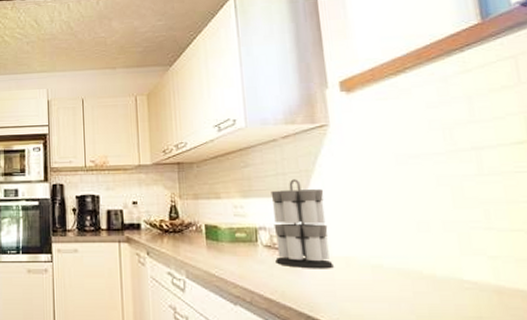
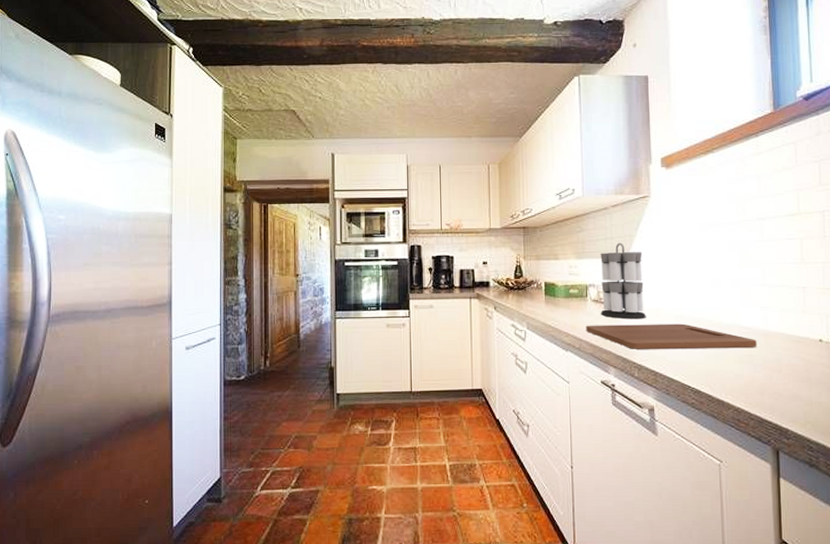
cutting board: none [257,275,488,307] -> present [586,323,757,349]

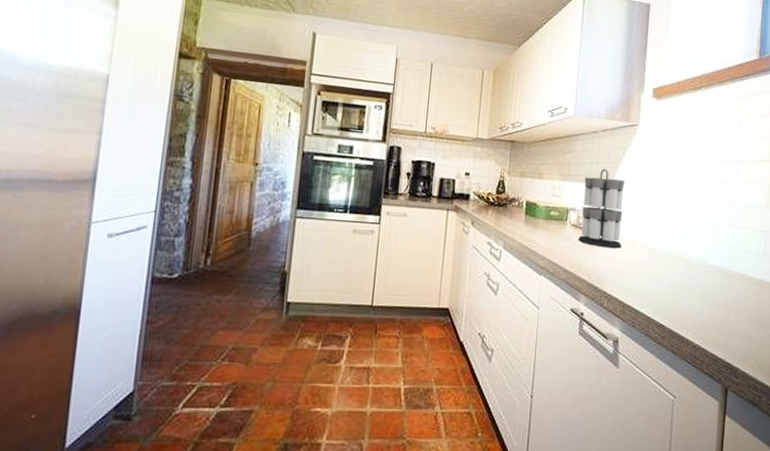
cutting board: present [586,323,757,349] -> none [562,250,720,286]

